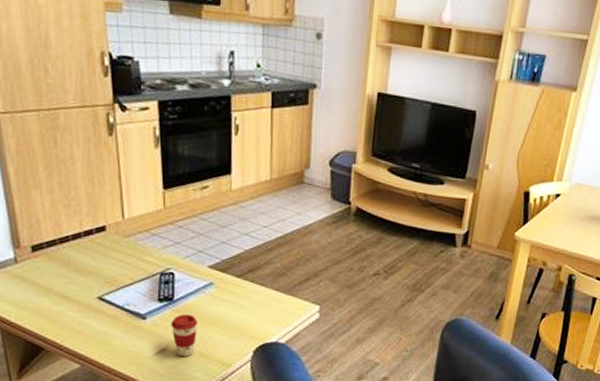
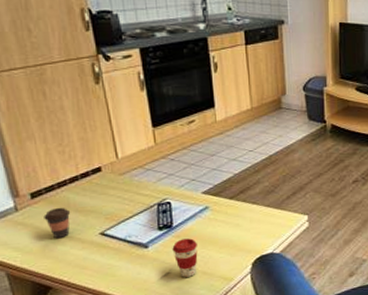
coffee cup: none [43,264,71,298] -> present [44,207,71,239]

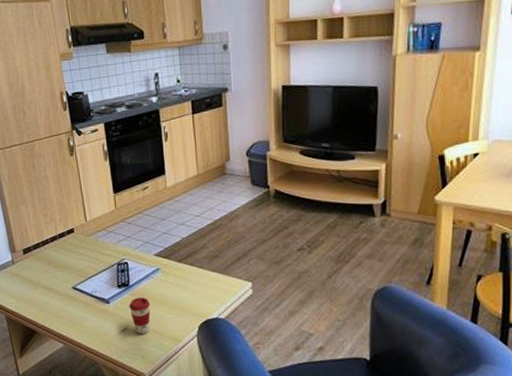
coffee cup: present [44,207,71,239] -> none [32,262,51,290]

